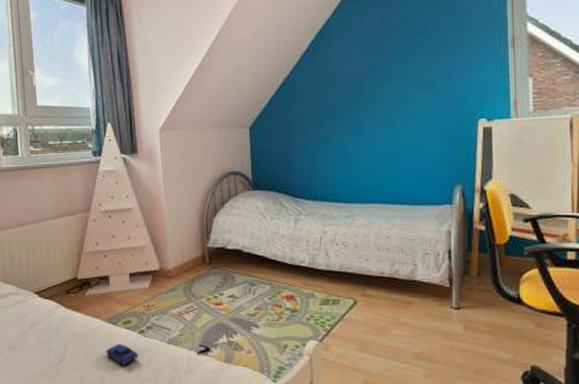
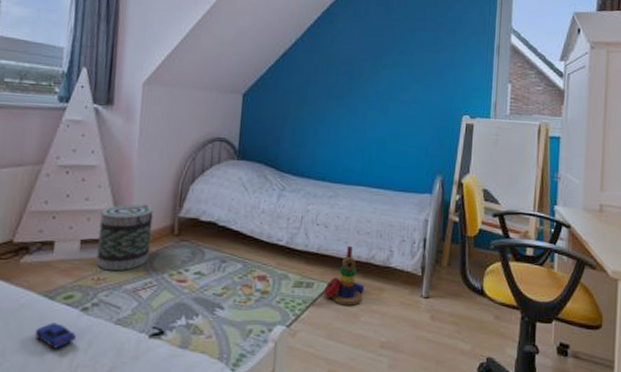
basket: none [142,238,188,298] -> present [96,204,154,271]
stacking toy: none [351,262,391,320] -> present [324,245,365,306]

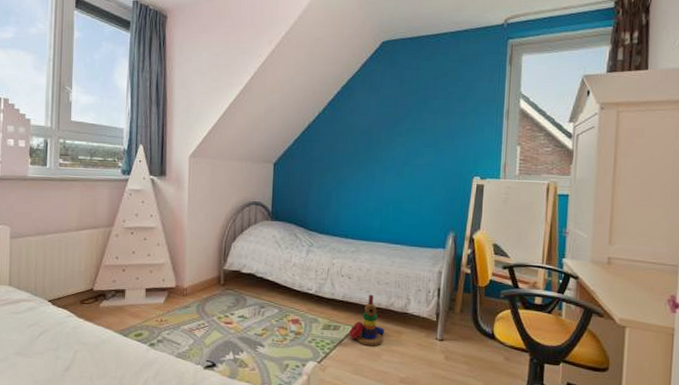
toy car: present [35,322,76,349] -> none [114,355,146,376]
basket: present [96,204,154,271] -> none [159,259,203,314]

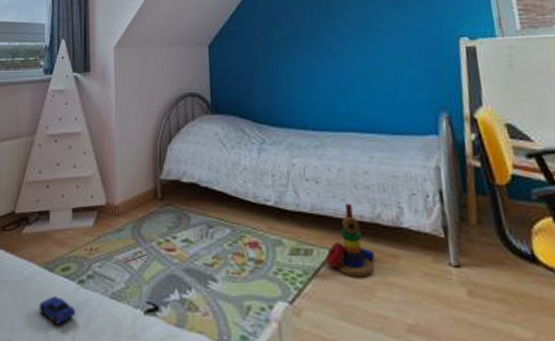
toy car: none [114,355,146,376] -> present [39,296,75,325]

